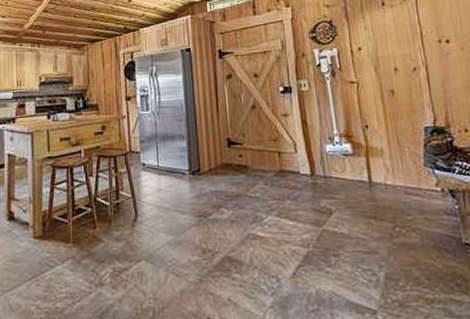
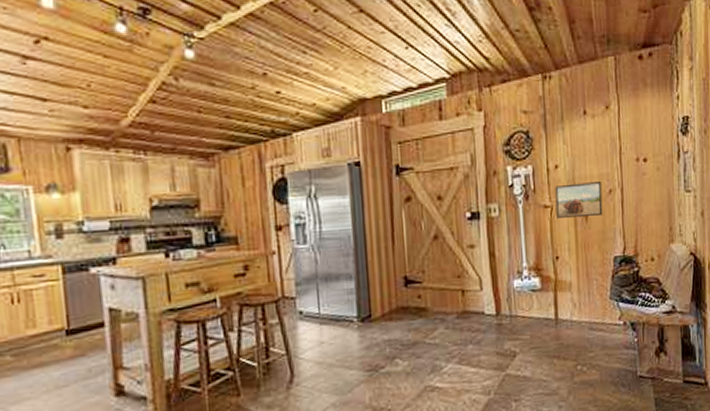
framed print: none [359,61,409,92] -> present [555,182,603,218]

